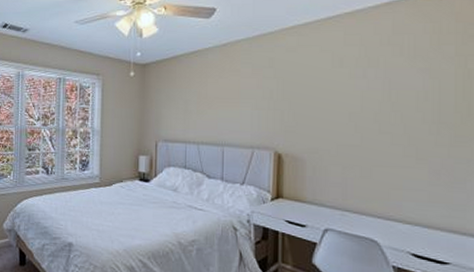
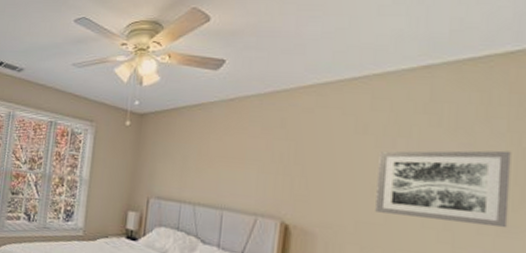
wall art: none [353,72,459,139] -> present [375,150,512,228]

